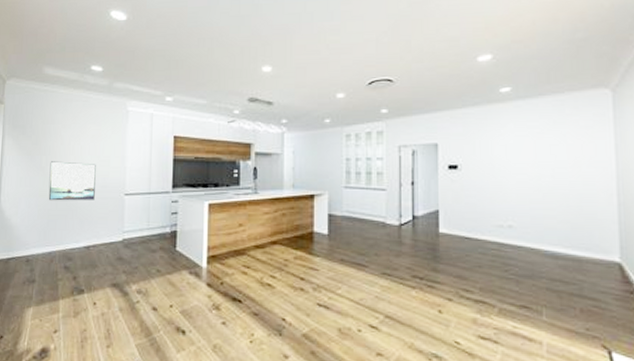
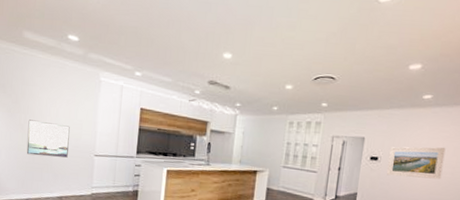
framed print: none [470,145,540,186] -> present [386,146,446,180]

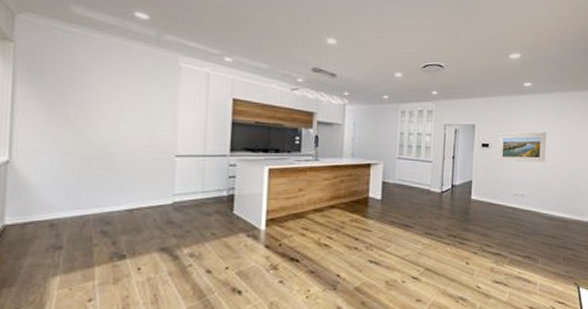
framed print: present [26,119,70,158] -> none [79,115,141,161]

